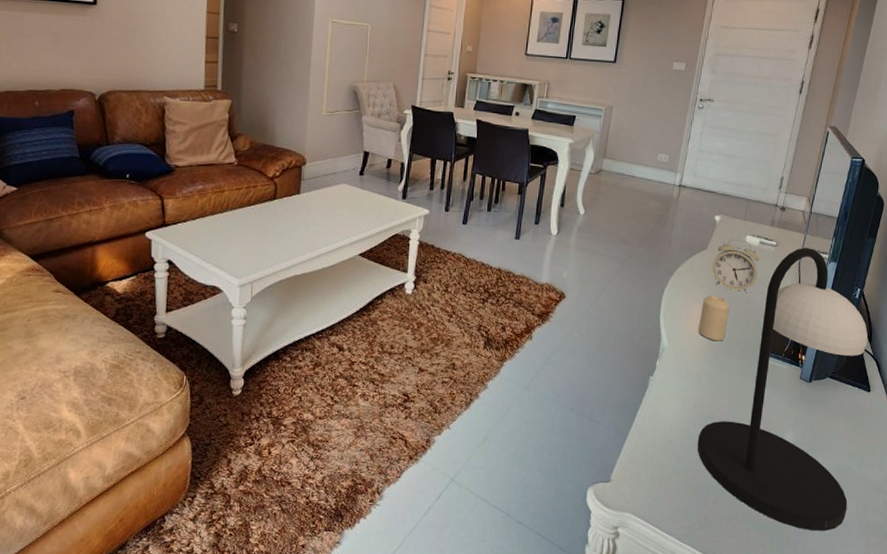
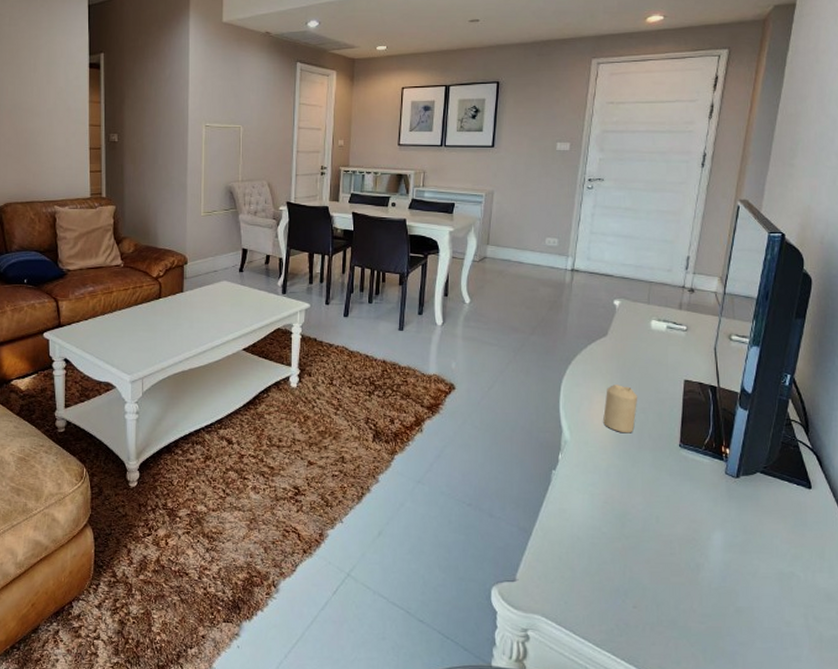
table lamp: present [697,248,868,531] -> none [611,332,803,642]
alarm clock: present [712,238,760,294] -> none [614,324,668,382]

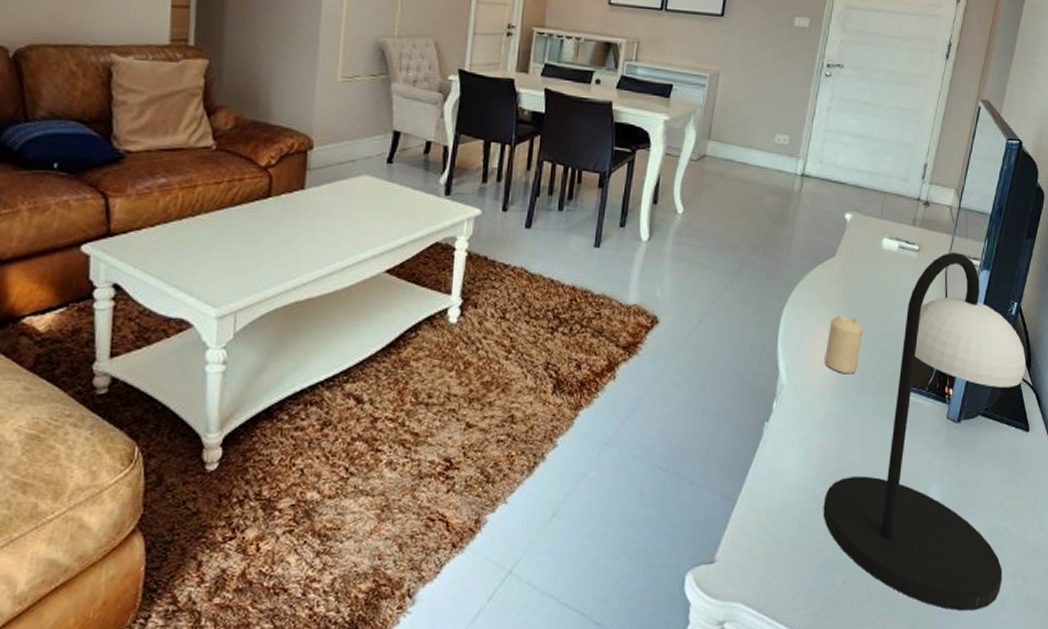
table lamp: none [611,332,803,642] -> present [823,253,1026,611]

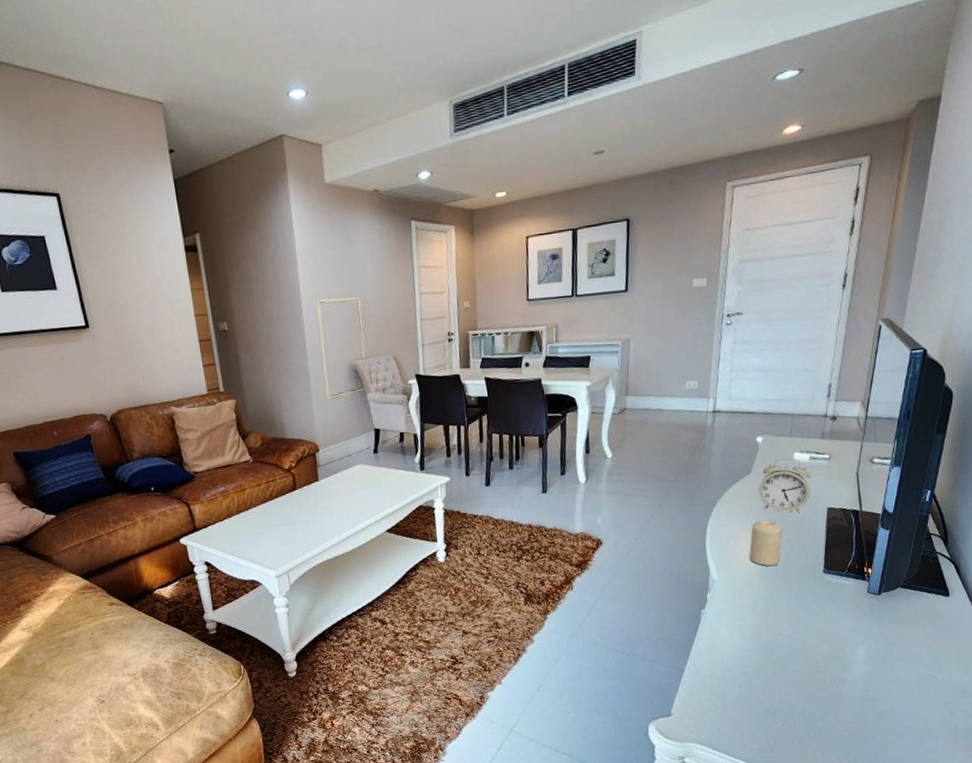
table lamp: present [823,253,1026,611] -> none [759,455,942,741]
alarm clock: none [841,242,899,313] -> present [758,457,811,514]

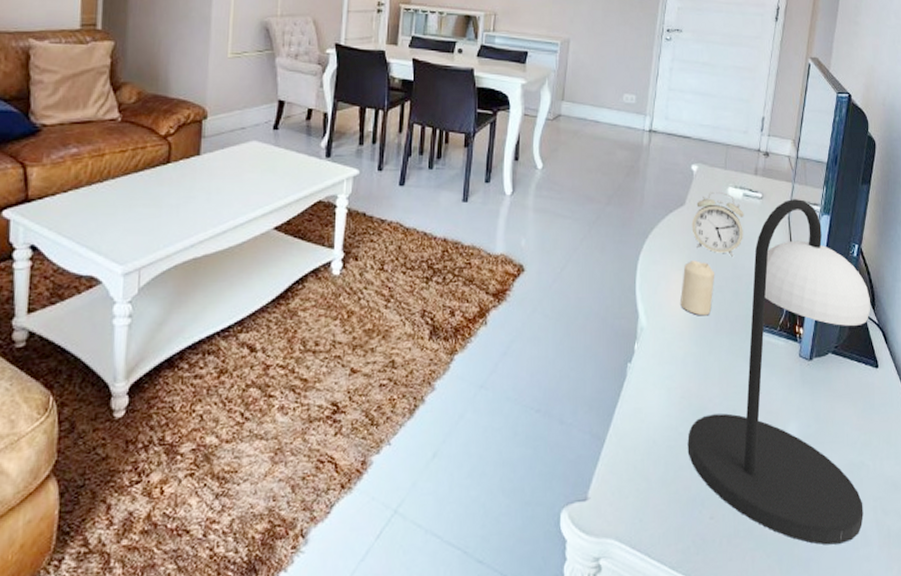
table lamp: none [759,455,942,741] -> present [687,199,870,545]

